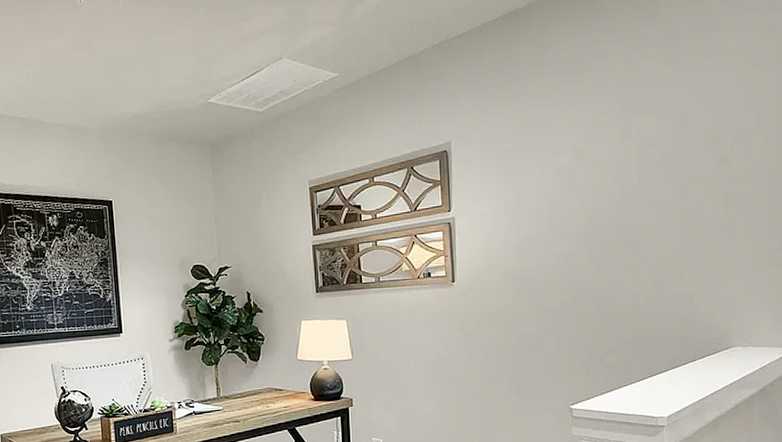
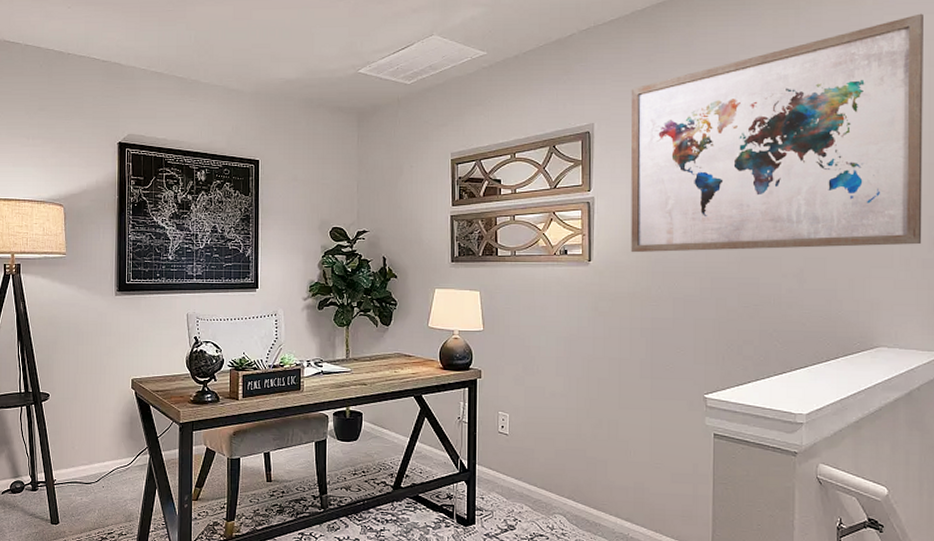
wall art: none [486,10,773,271] -> present [630,13,923,253]

